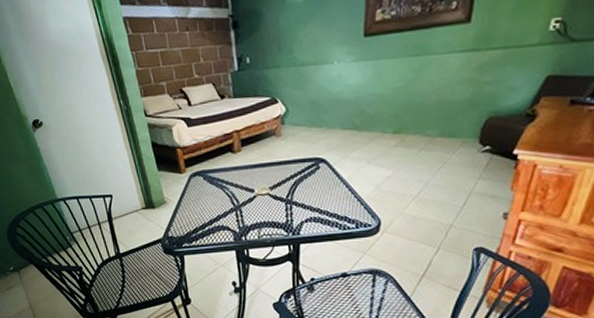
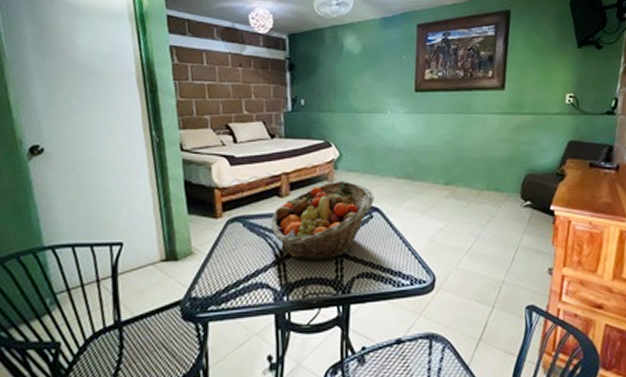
fruit basket: none [226,135,321,208] -> present [270,181,374,261]

